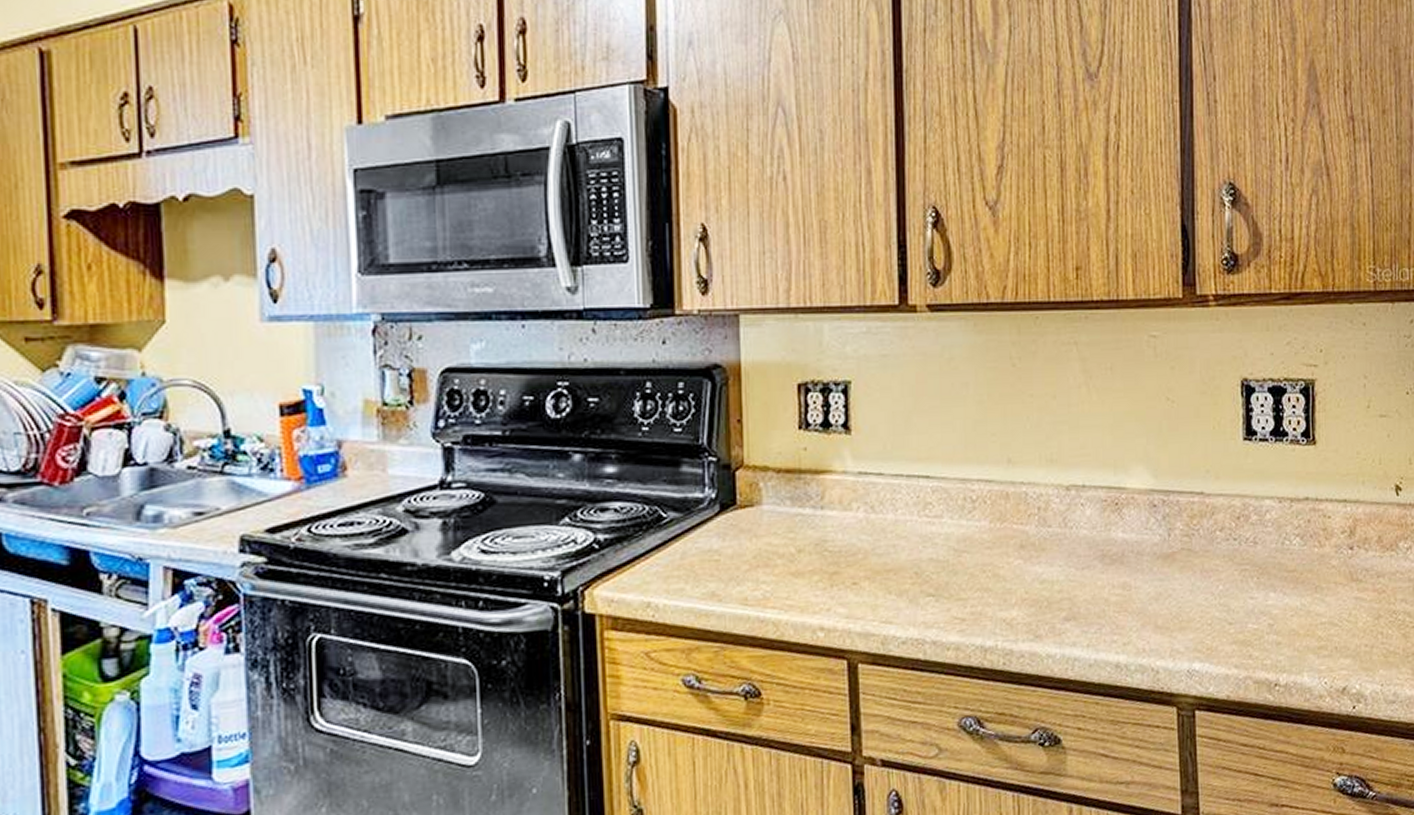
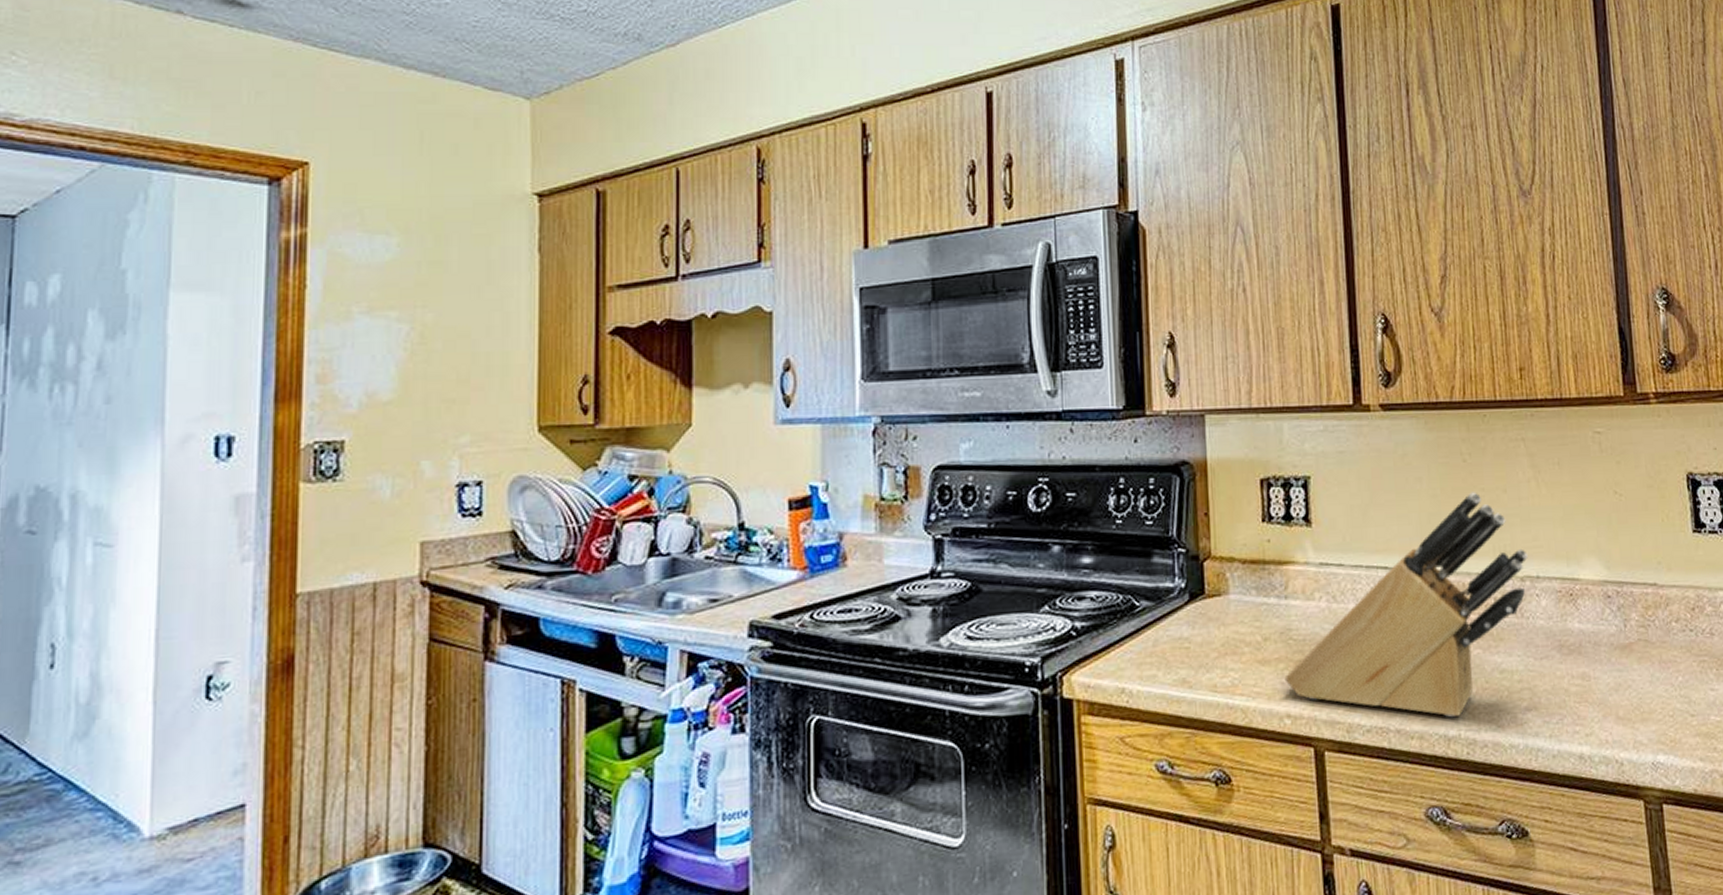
knife block: none [818,398,1074,629] -> present [1284,492,1528,718]

